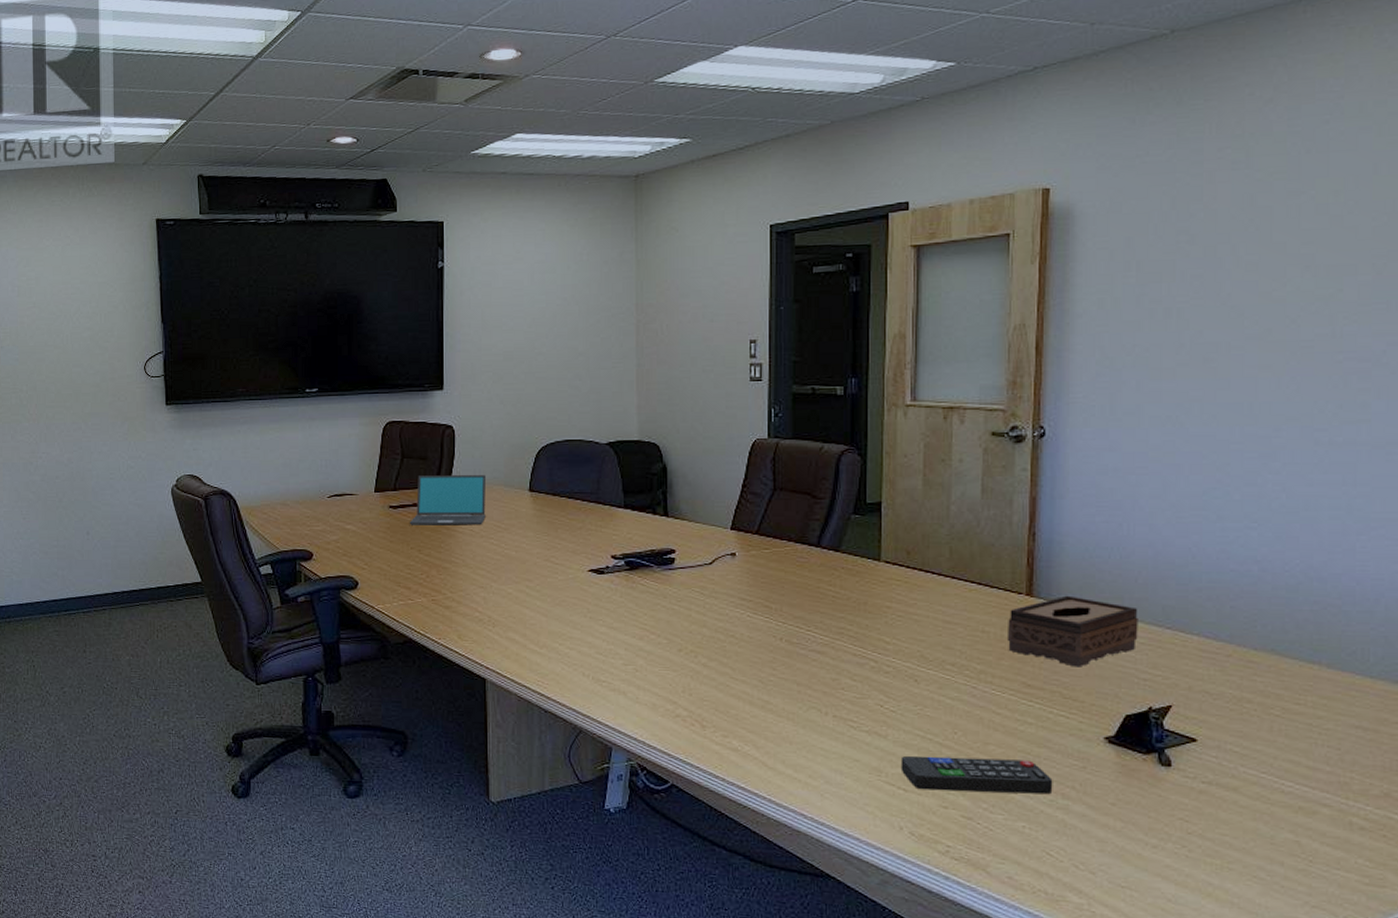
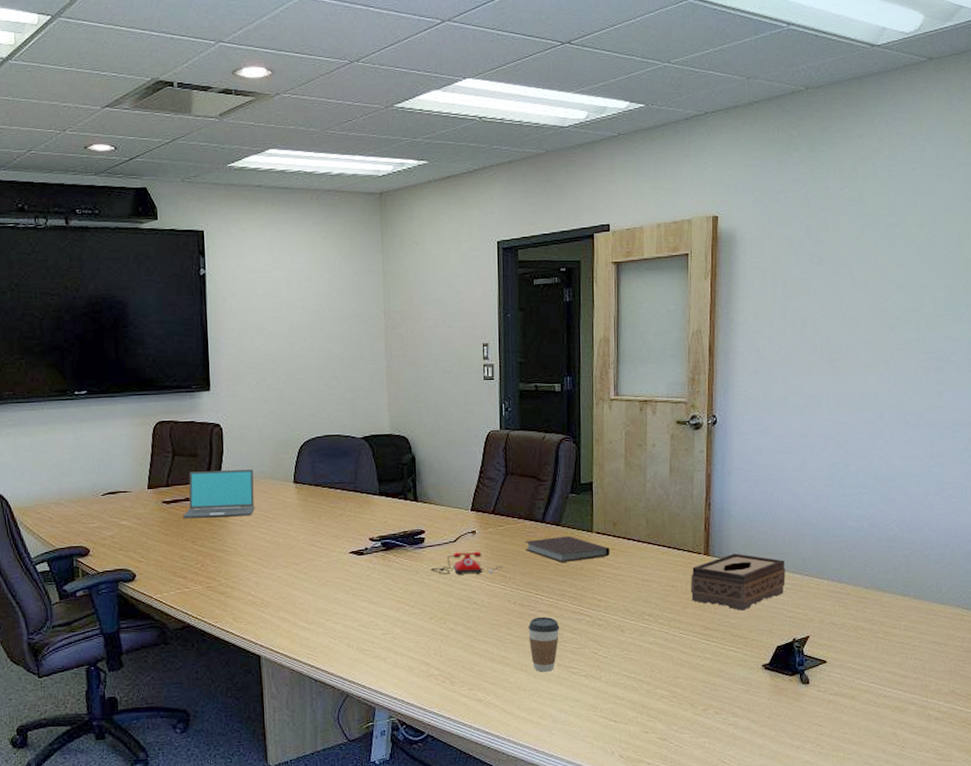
telephone: none [680,576,768,604] -> present [430,551,504,575]
notebook: none [795,564,902,595] -> present [524,535,610,562]
coffee cup: none [796,657,837,723] -> present [528,616,560,672]
remote control: present [900,755,1053,795] -> none [611,688,725,720]

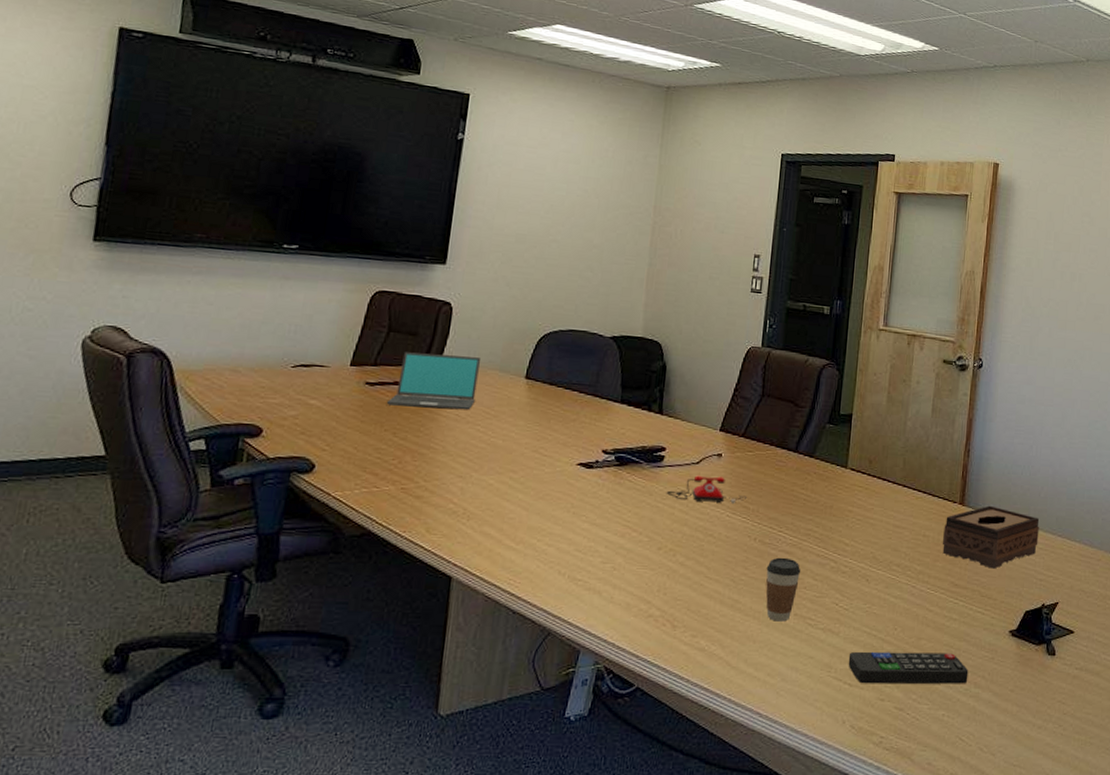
notebook: present [524,535,610,562] -> none [773,469,863,499]
remote control: none [611,688,725,720] -> present [848,651,969,685]

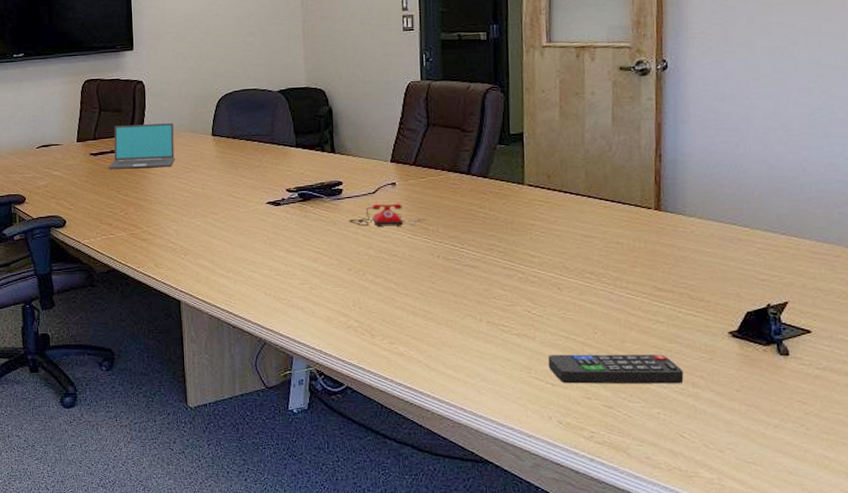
coffee cup: present [765,557,801,622] -> none [453,271,489,329]
tissue box: present [942,505,1040,569] -> none [638,208,756,271]

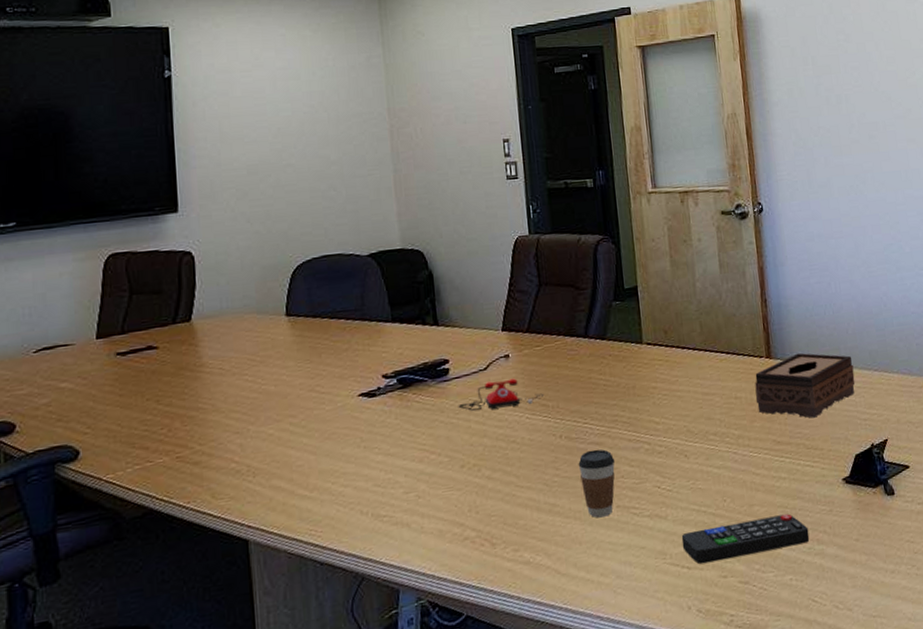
laptop: present [108,123,175,170] -> none [143,304,237,373]
coffee cup: none [453,271,489,329] -> present [578,449,616,518]
tissue box: none [638,208,756,271] -> present [755,352,855,418]

